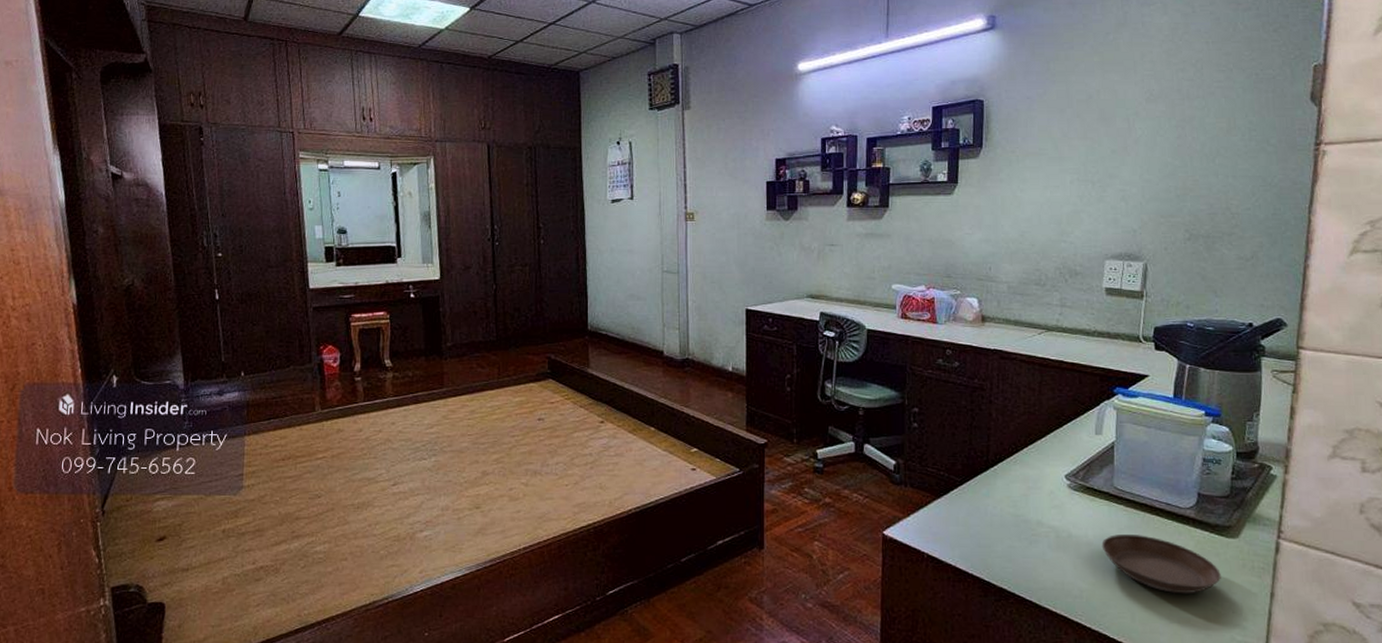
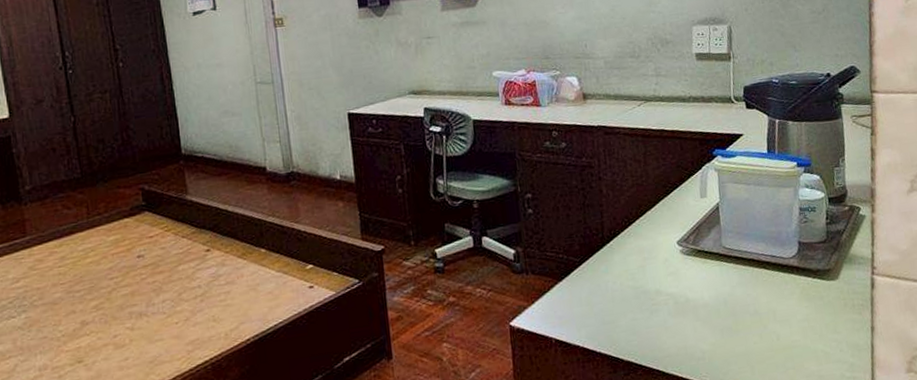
saucer: present [1101,533,1221,594] -> none [717,289,827,341]

